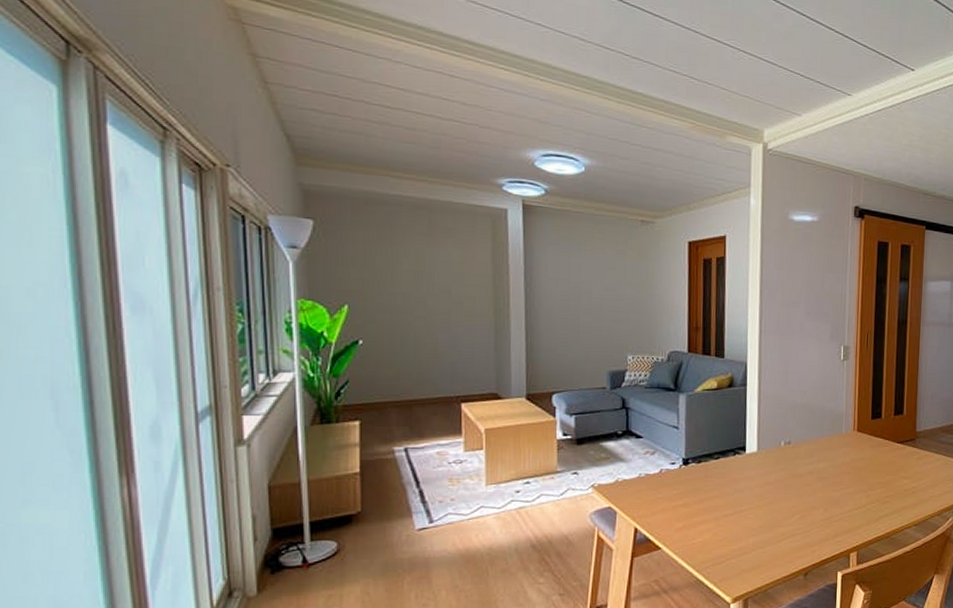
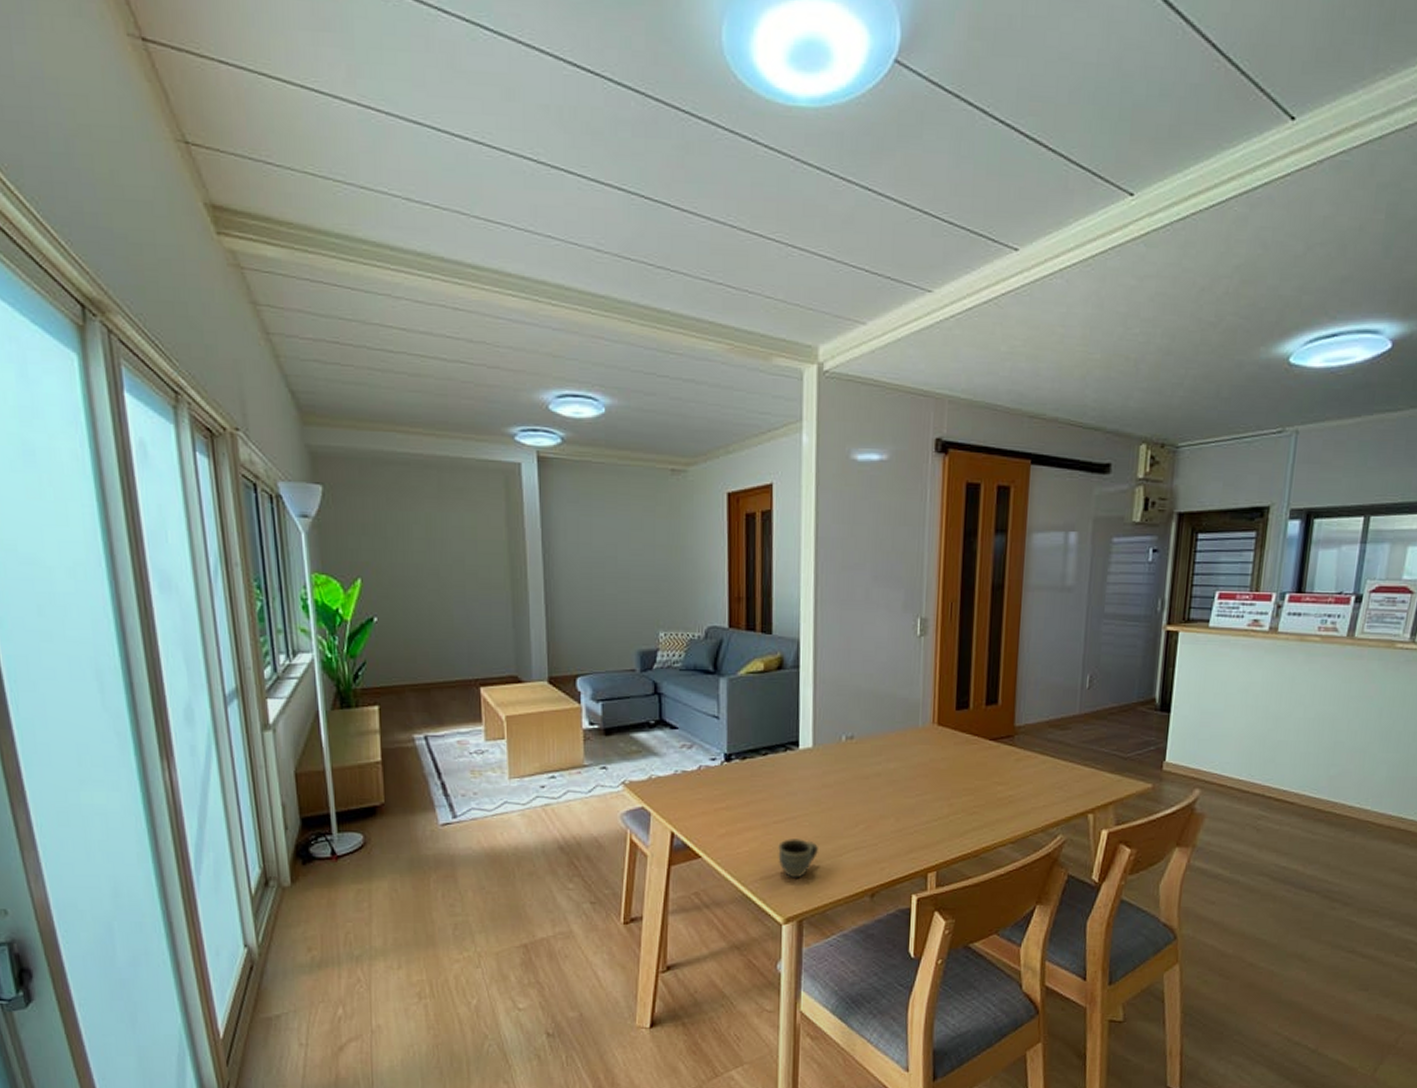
cup: none [727,529,762,563] -> present [778,839,819,878]

